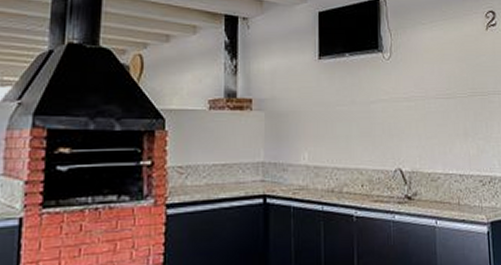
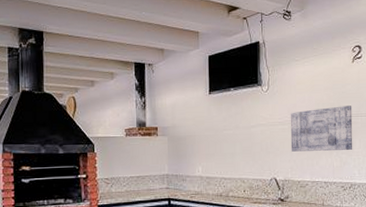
wall art: none [417,81,491,135] -> present [290,106,353,152]

